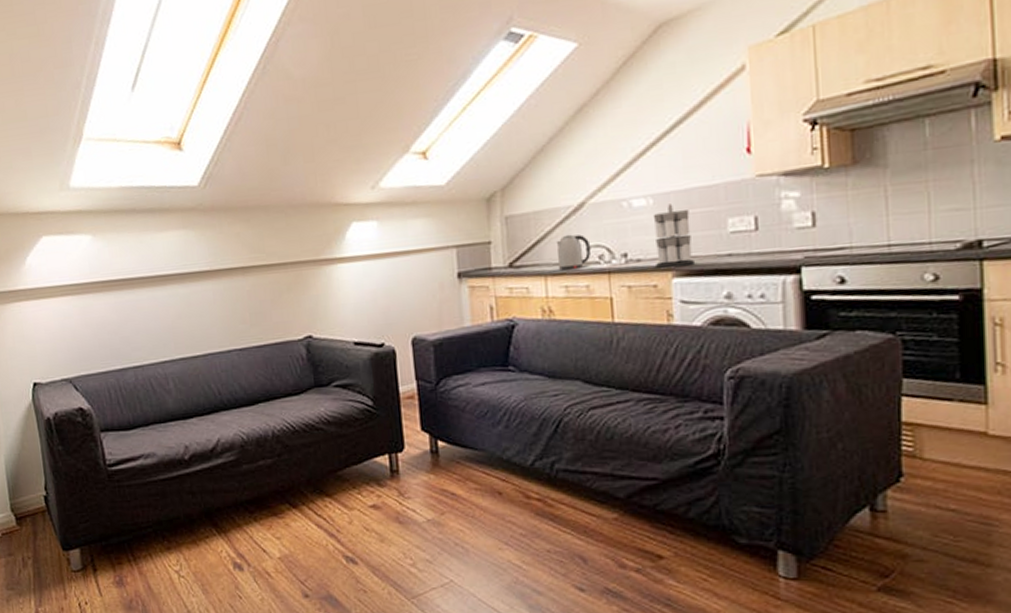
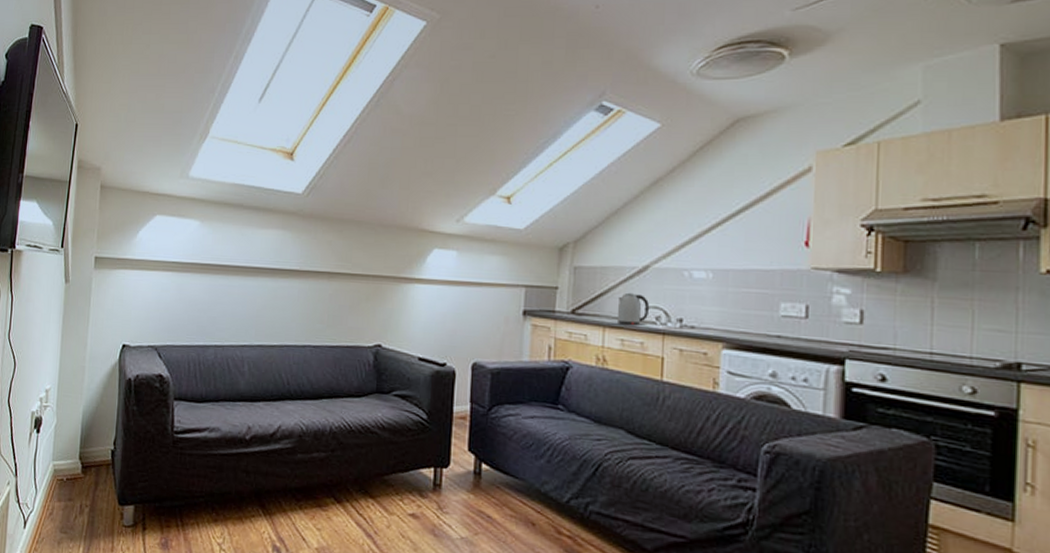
spice rack: present [653,204,694,268] -> none [708,280,745,340]

